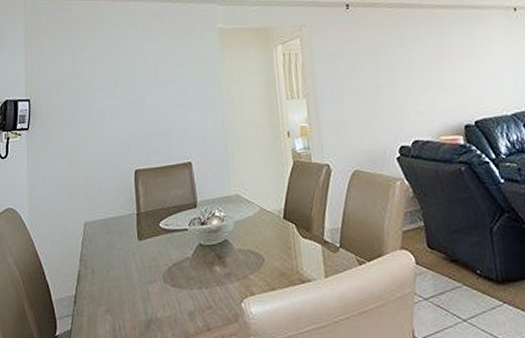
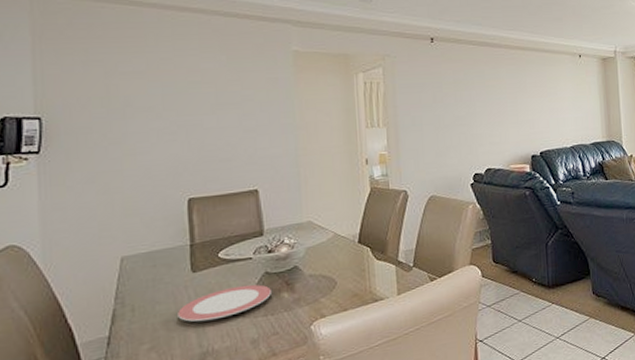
plate: none [127,255,205,289] -> present [178,284,271,322]

